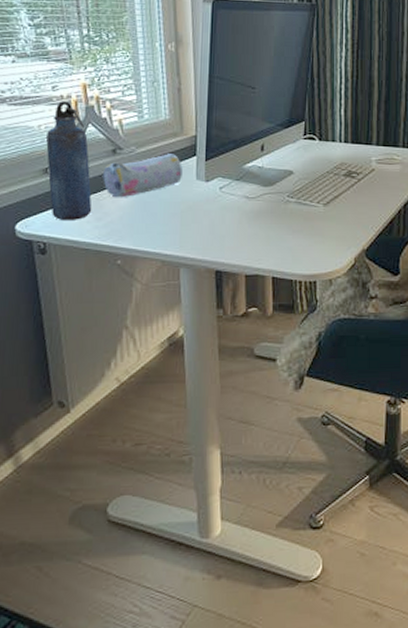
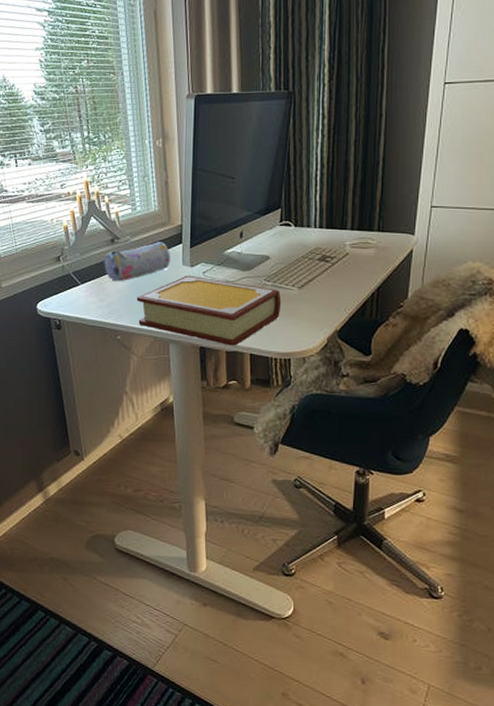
water bottle: present [46,101,92,220] -> none [58,197,96,301]
book: none [141,191,306,269] -> present [136,275,282,346]

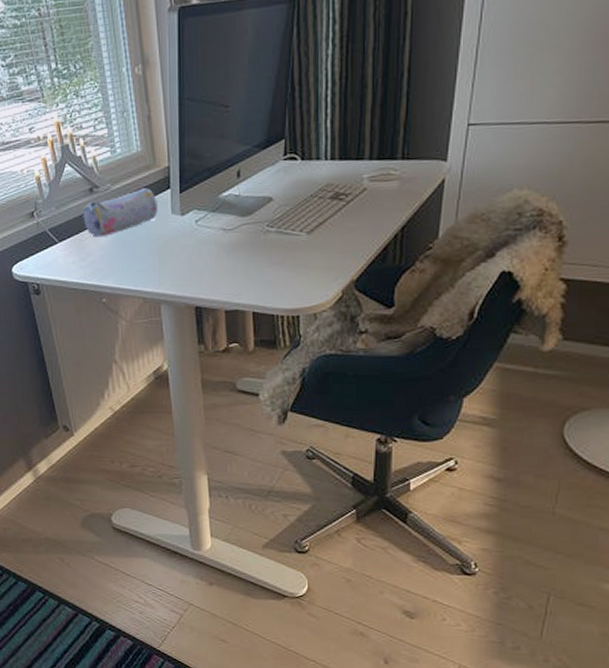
book: present [136,275,282,346] -> none [121,225,288,304]

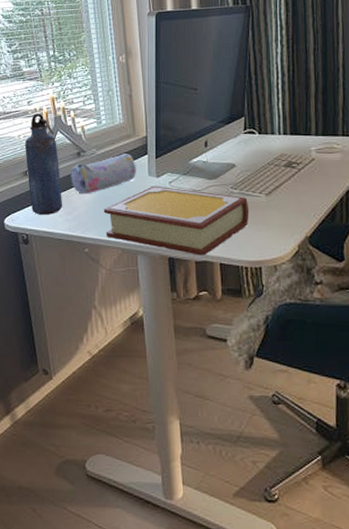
water bottle: none [29,142,76,262] -> present [25,113,63,215]
book: none [121,225,288,304] -> present [103,186,250,256]

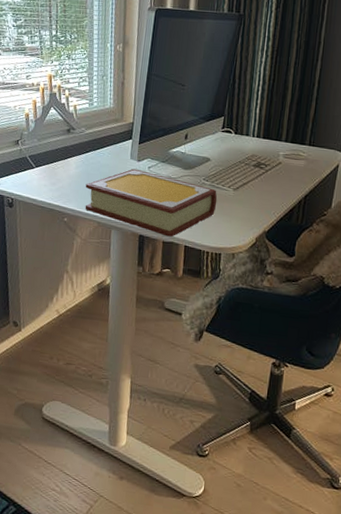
water bottle: present [25,113,63,215] -> none [18,88,50,183]
pencil case: present [71,153,136,195] -> none [58,136,120,169]

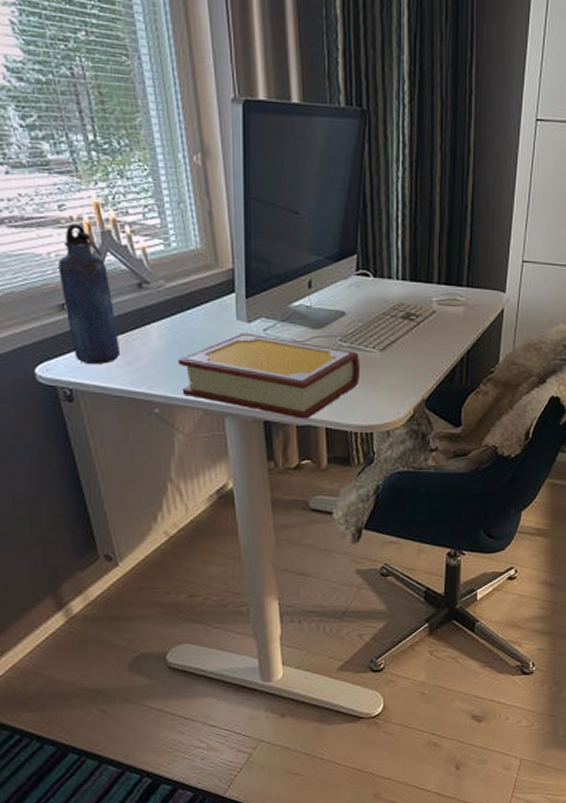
water bottle: none [18,88,50,183] -> present [58,223,121,364]

